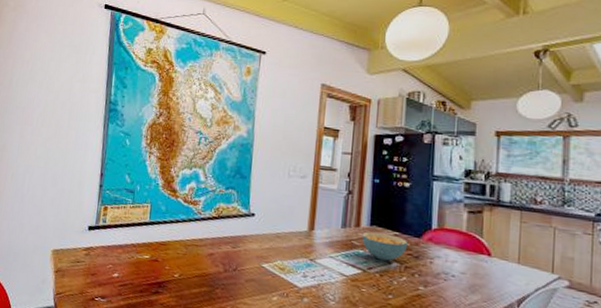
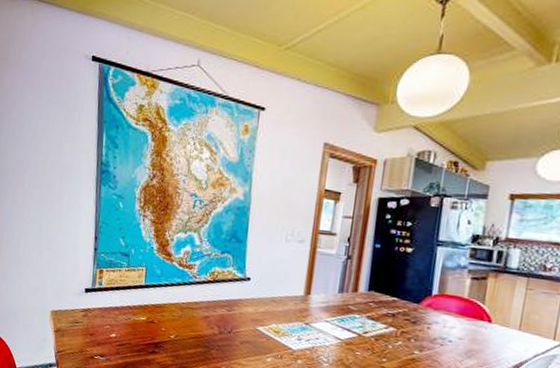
cereal bowl: present [362,231,408,261] -> none [359,297,407,326]

